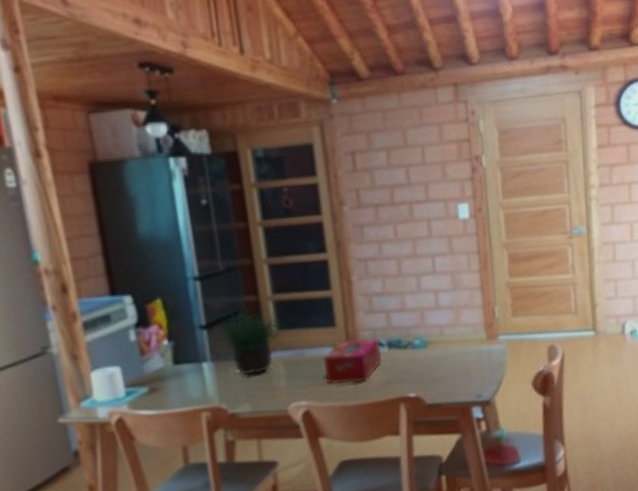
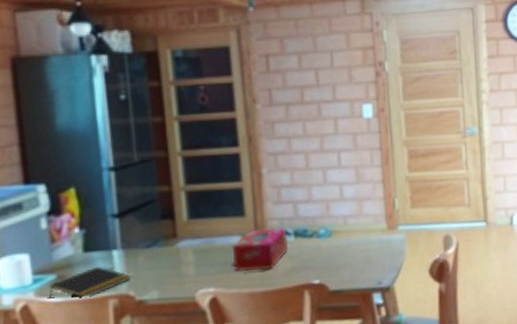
notepad: none [142,379,222,412] -> present [49,266,131,299]
potted plant: present [212,300,284,376] -> none [124,190,195,263]

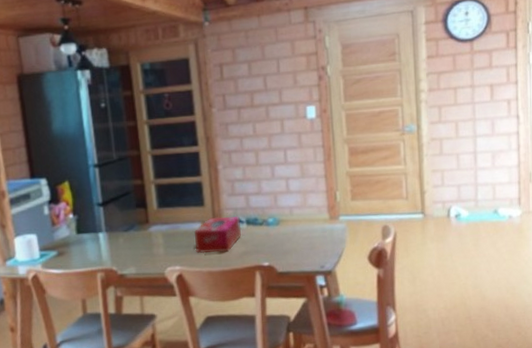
notepad: present [49,266,131,299] -> none [52,245,114,272]

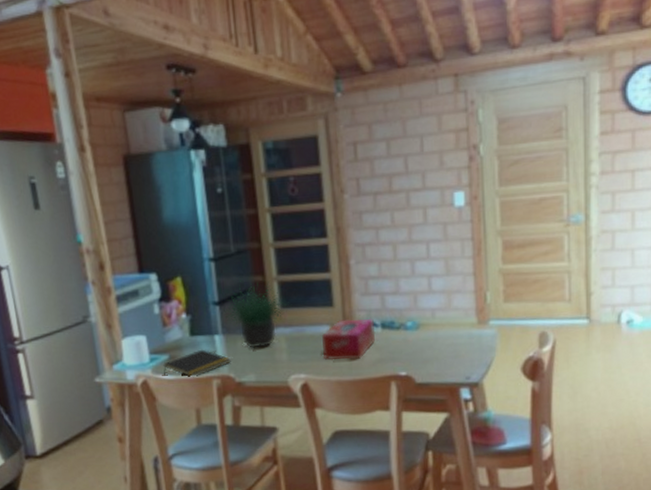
notepad: none [52,245,114,272] -> present [163,349,231,378]
potted plant: none [107,183,163,244] -> present [224,280,287,348]

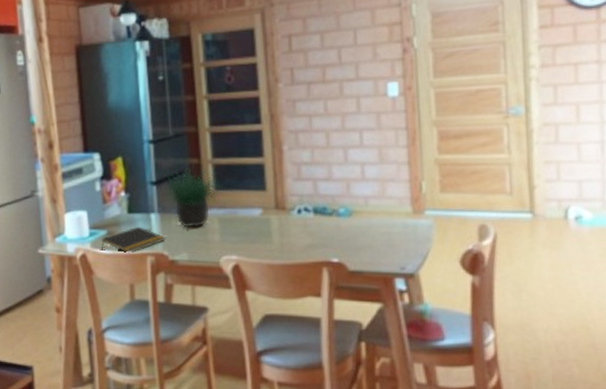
tissue box: present [322,318,376,361] -> none [254,203,308,243]

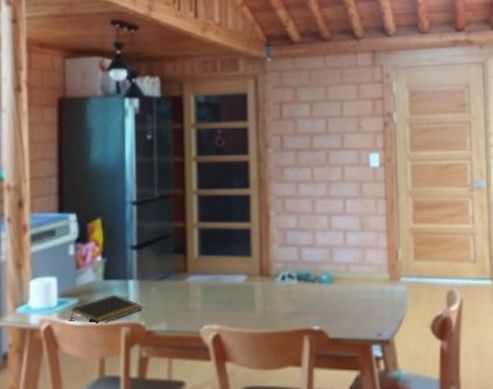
potted plant: present [160,161,221,228] -> none [141,225,205,295]

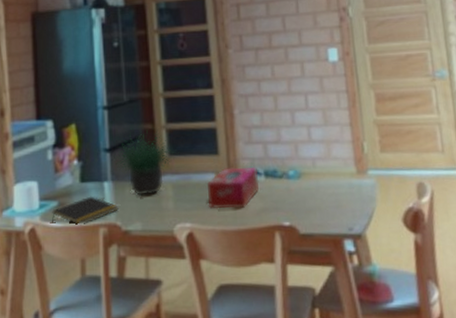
potted plant: none [141,225,205,295] -> present [114,127,174,196]
tissue box: none [237,269,291,312] -> present [208,166,259,209]

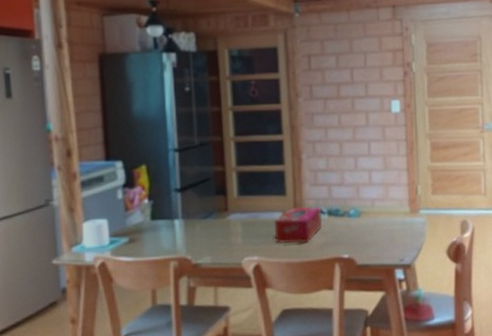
notepad: present [52,196,119,226] -> none [122,232,189,260]
potted plant: present [114,127,174,196] -> none [185,169,244,232]

